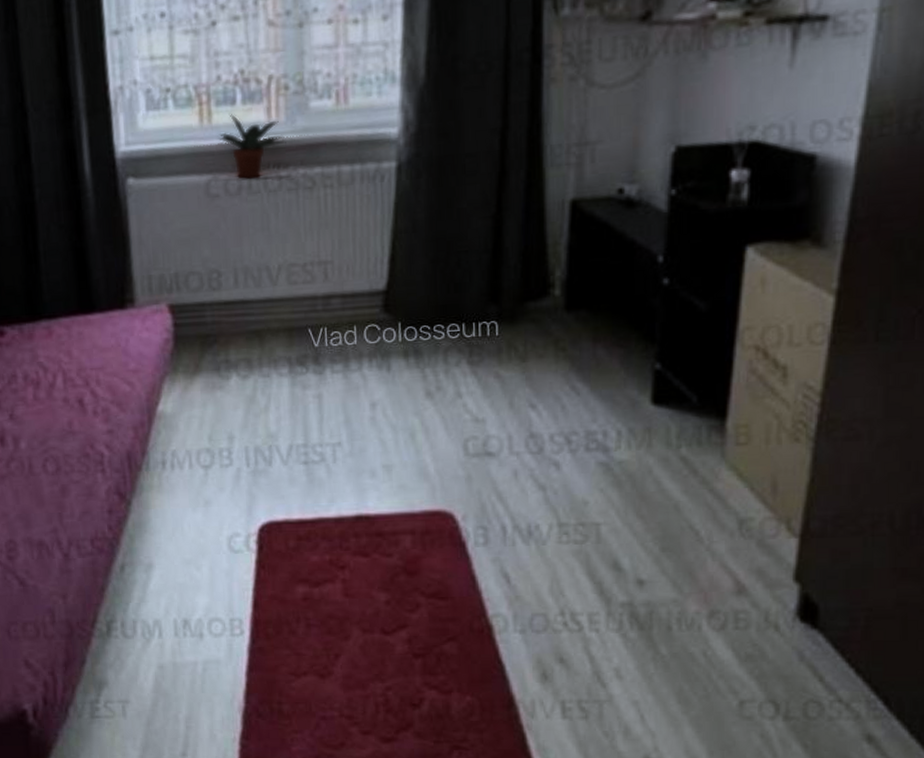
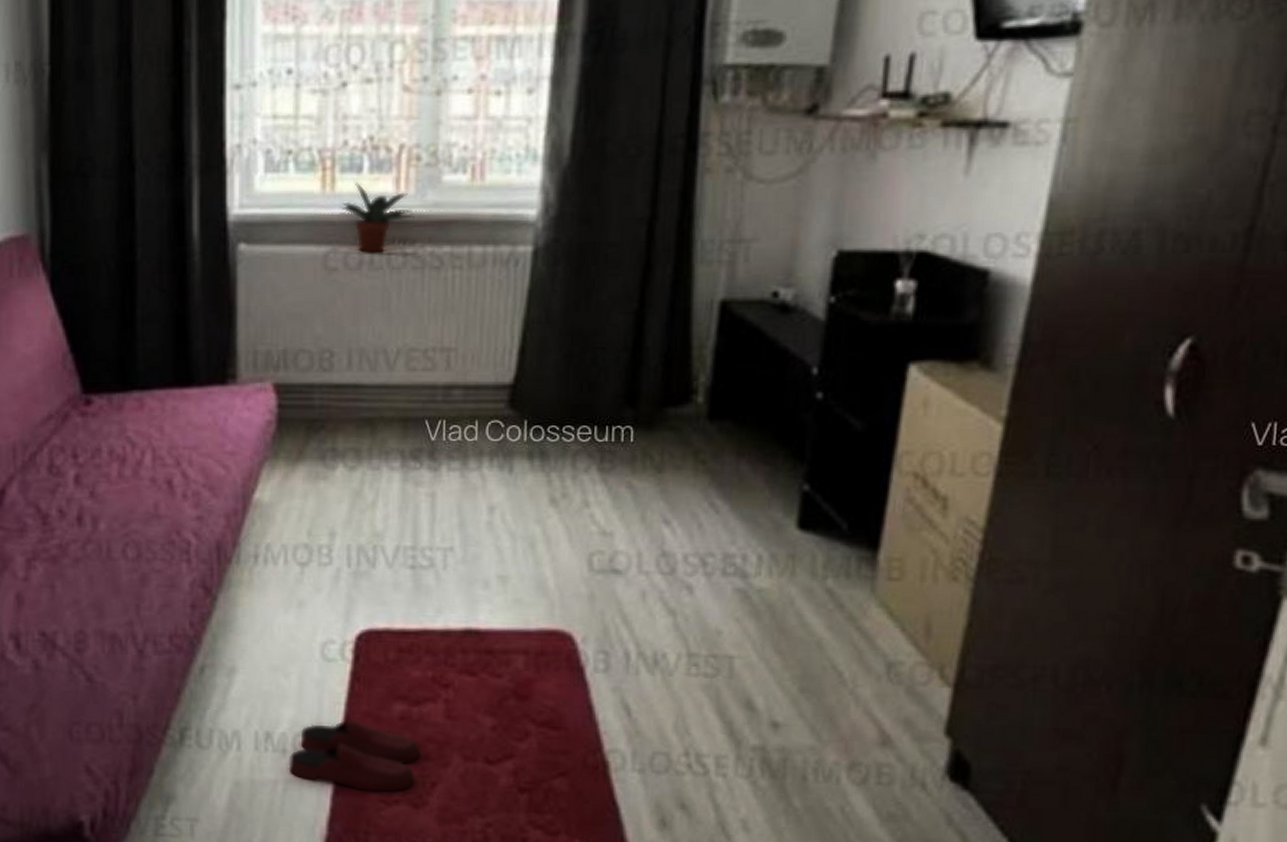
slippers: none [205,602,323,667] -> present [288,718,420,793]

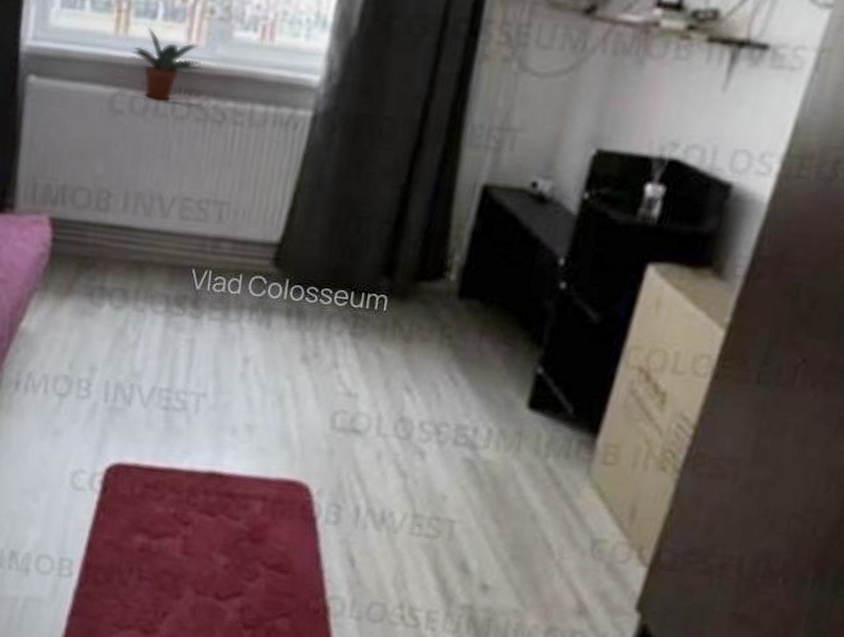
slippers: present [288,718,420,793] -> none [29,545,156,618]

